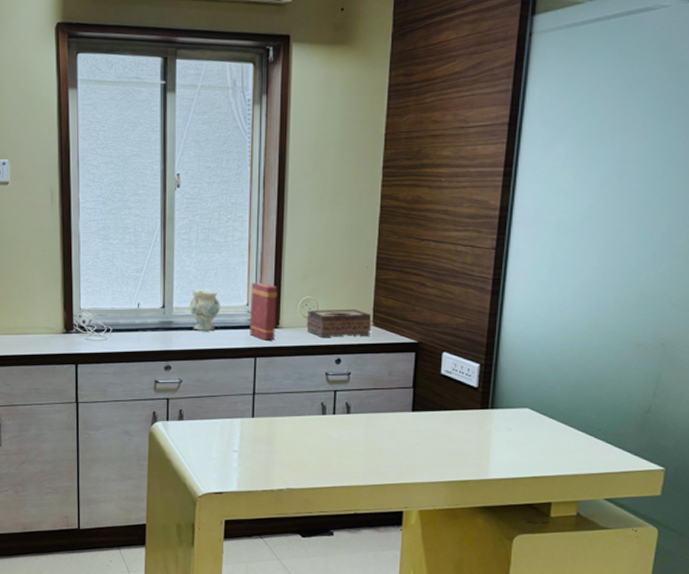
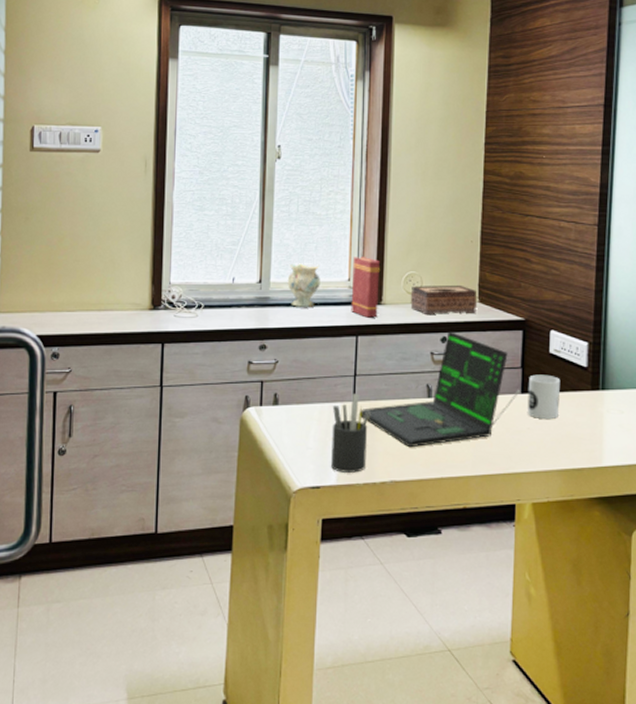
pen holder: none [233,409,269,481] -> present [331,393,371,473]
laptop: none [259,353,412,460] -> present [360,331,521,448]
mug: none [417,394,451,436] -> present [527,374,561,420]

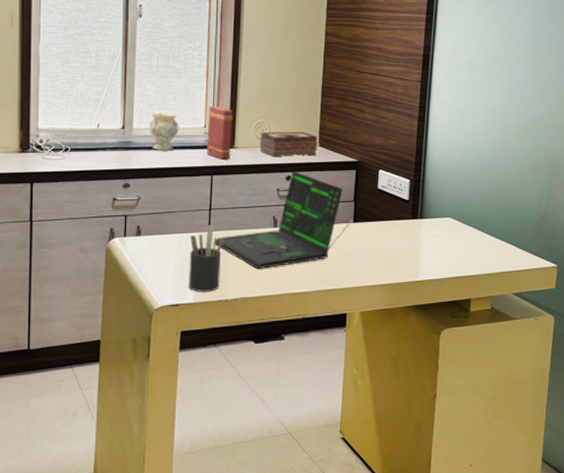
mug: present [527,374,561,420] -> none [358,207,386,244]

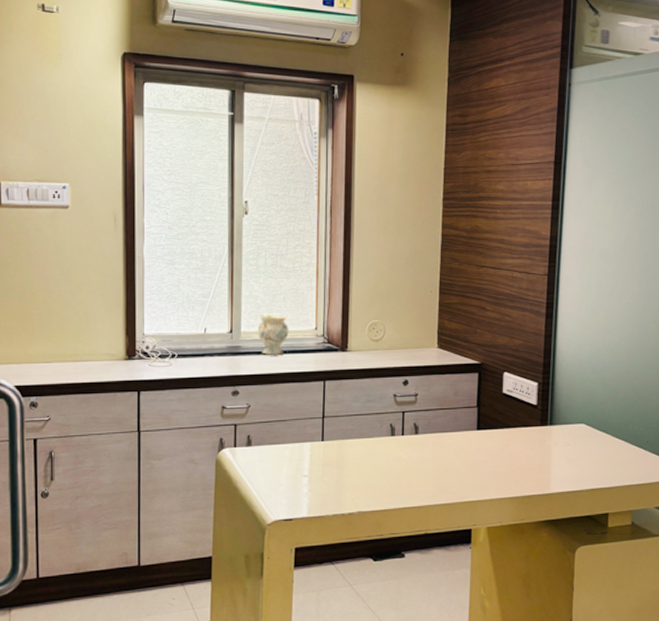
pen holder: present [189,224,224,292] -> none [302,433,339,506]
book: present [207,106,234,160] -> none [318,307,346,364]
laptop: present [215,171,353,270] -> none [329,375,477,482]
tissue box: present [259,131,318,158] -> none [374,332,437,361]

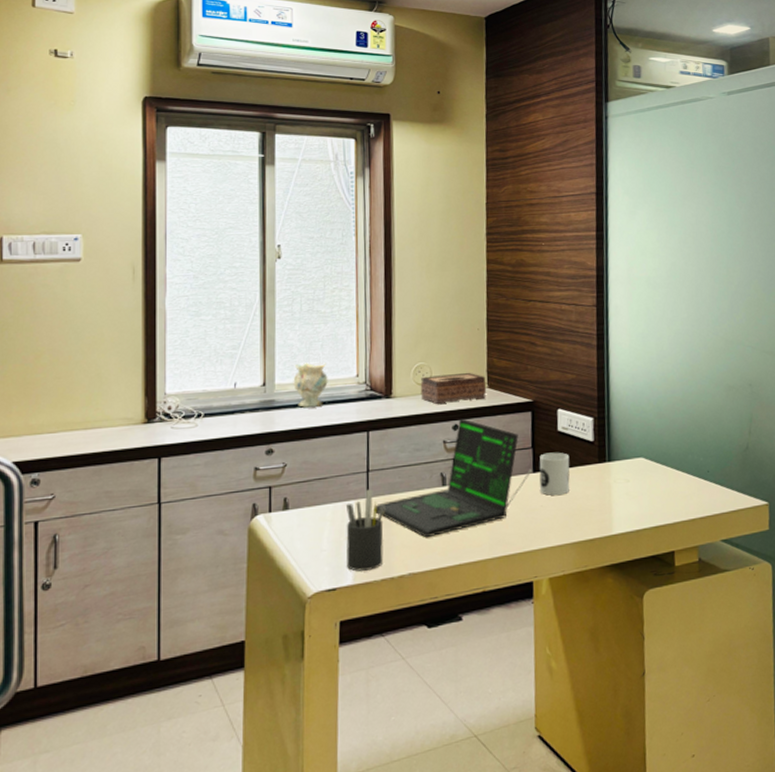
pen holder: none [302,433,339,506] -> present [346,489,386,572]
laptop: none [329,375,477,482] -> present [375,418,533,538]
tissue box: none [374,332,437,361] -> present [420,372,487,405]
mug: none [482,412,513,453] -> present [539,452,570,496]

